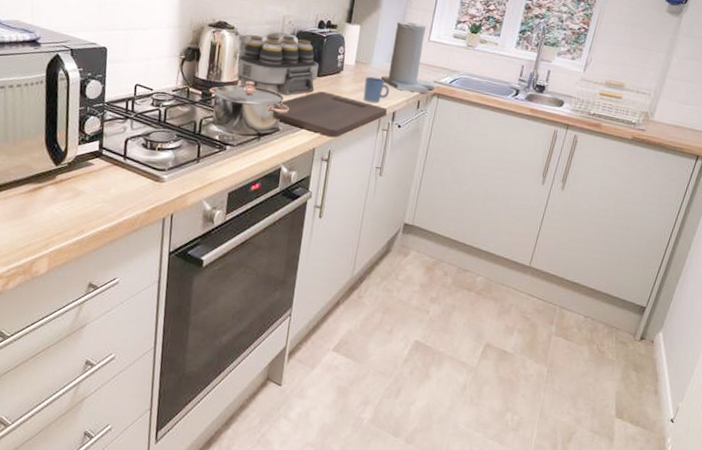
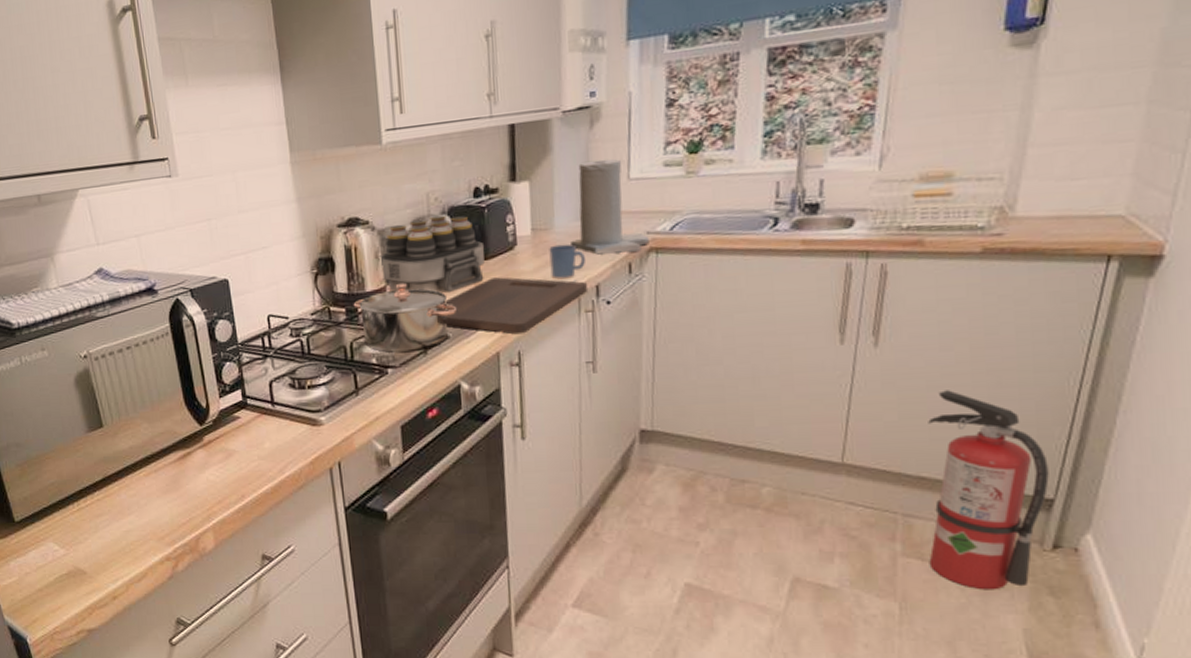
fire extinguisher: none [570,226,647,364] -> present [928,390,1049,590]

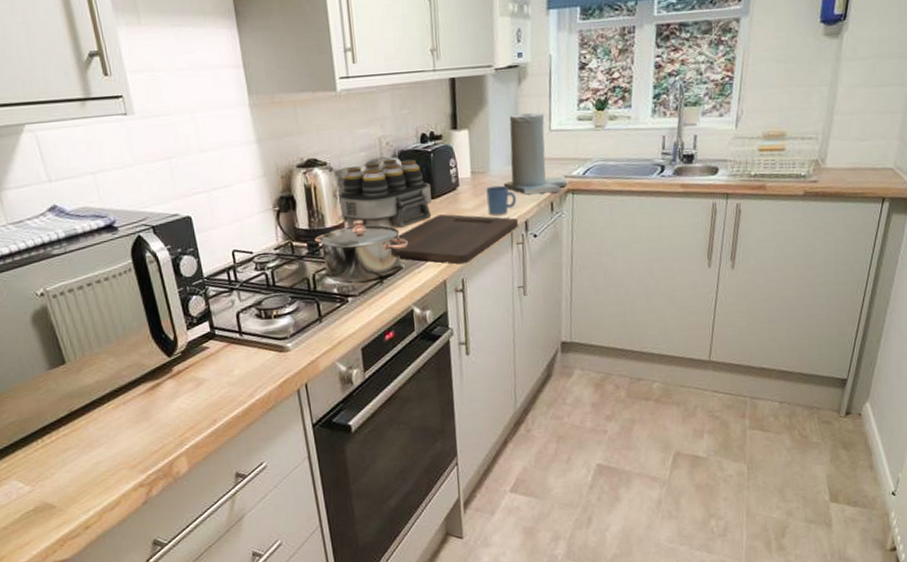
fire extinguisher: present [928,390,1049,590] -> none [767,301,844,449]

